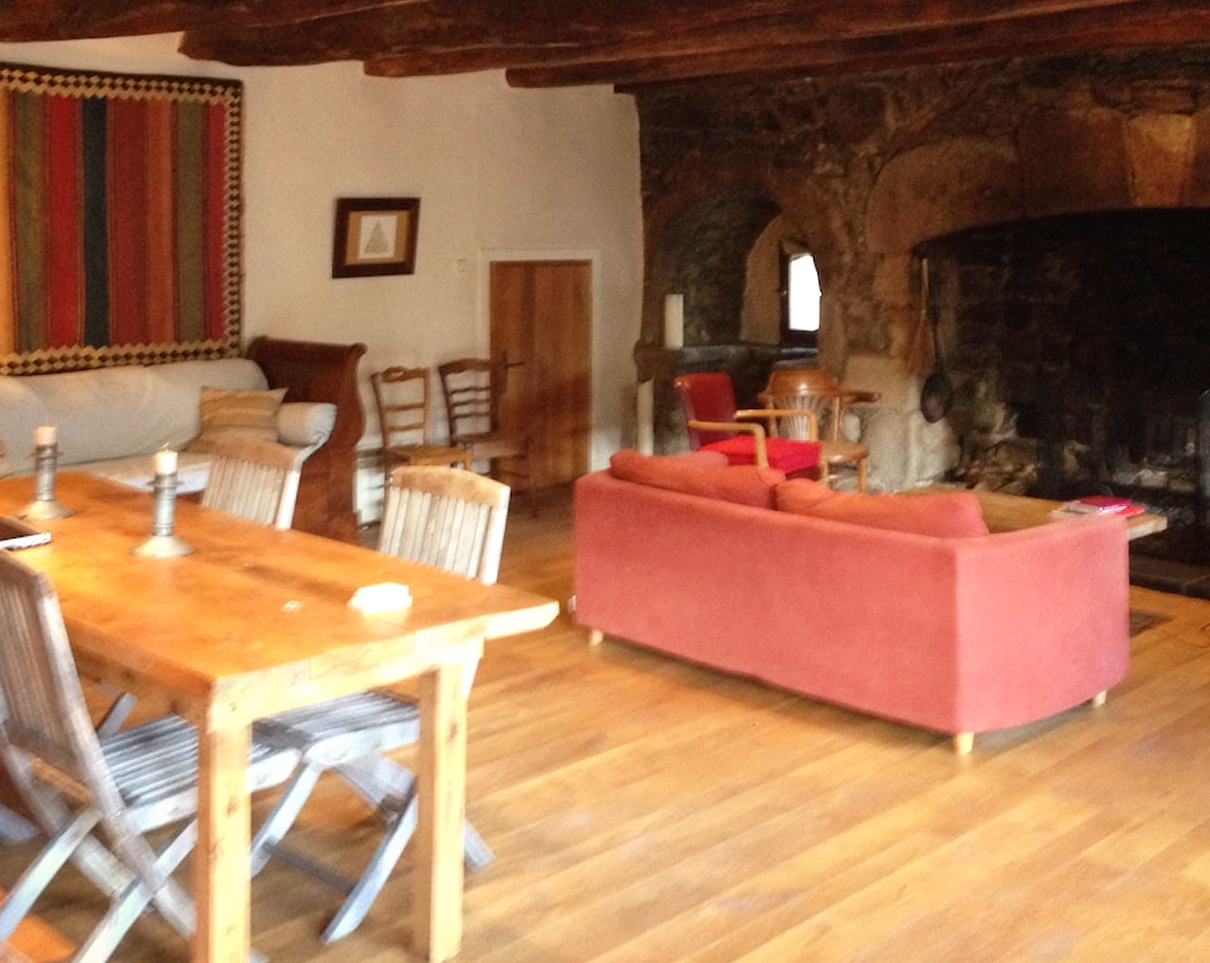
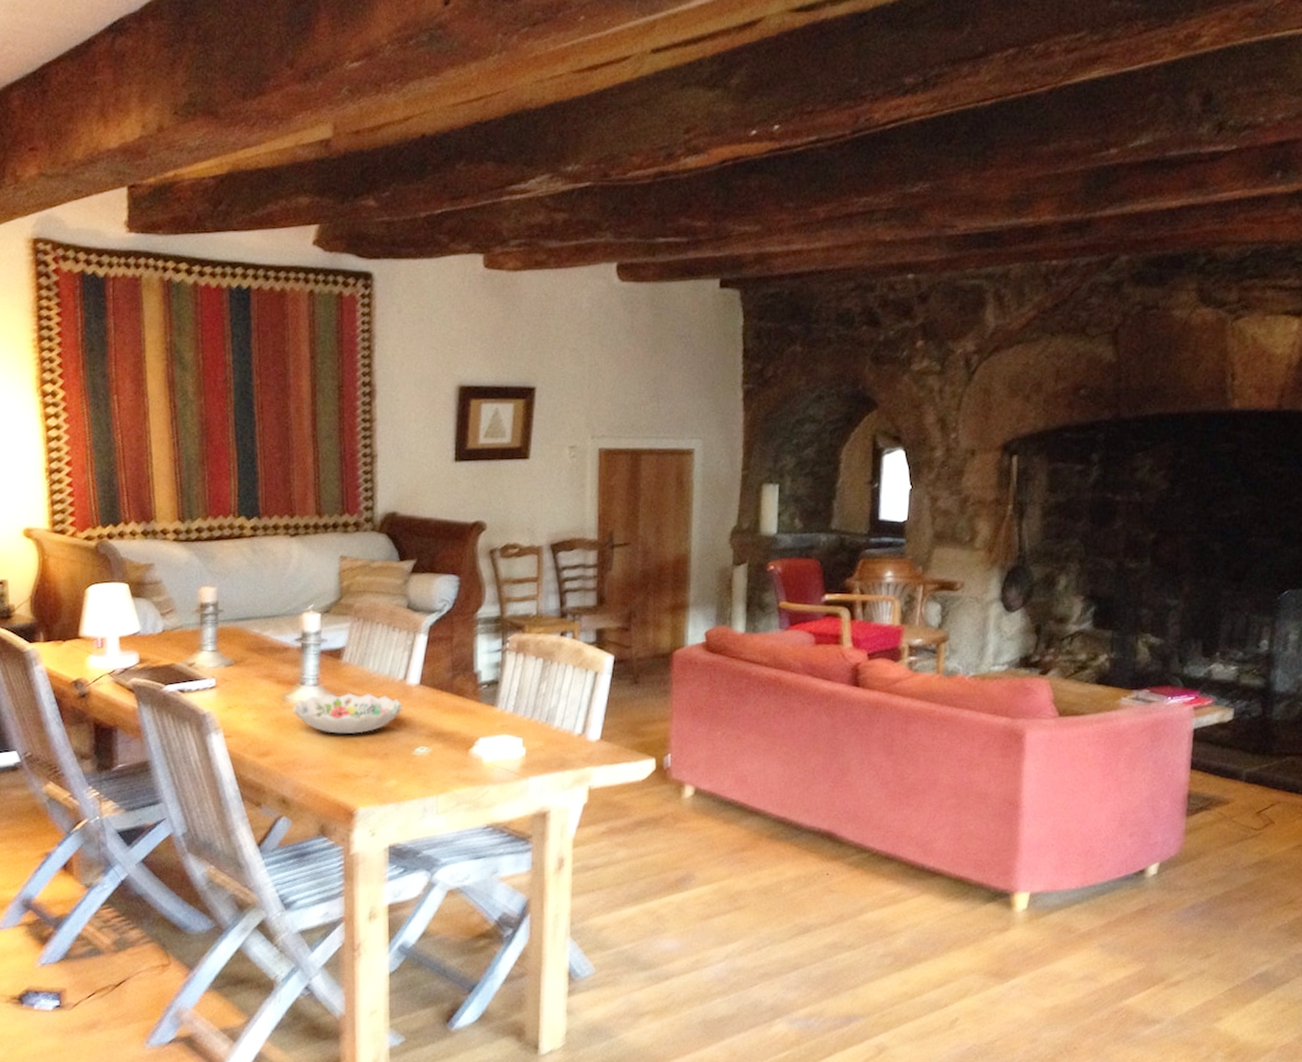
decorative bowl: none [142,541,270,591] -> present [293,692,402,734]

